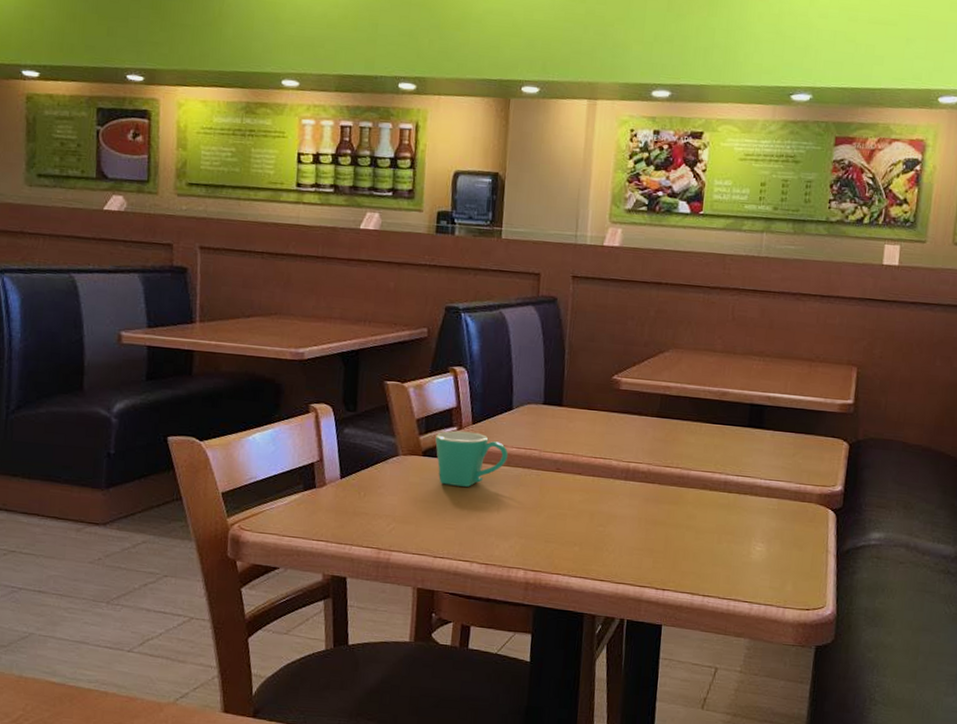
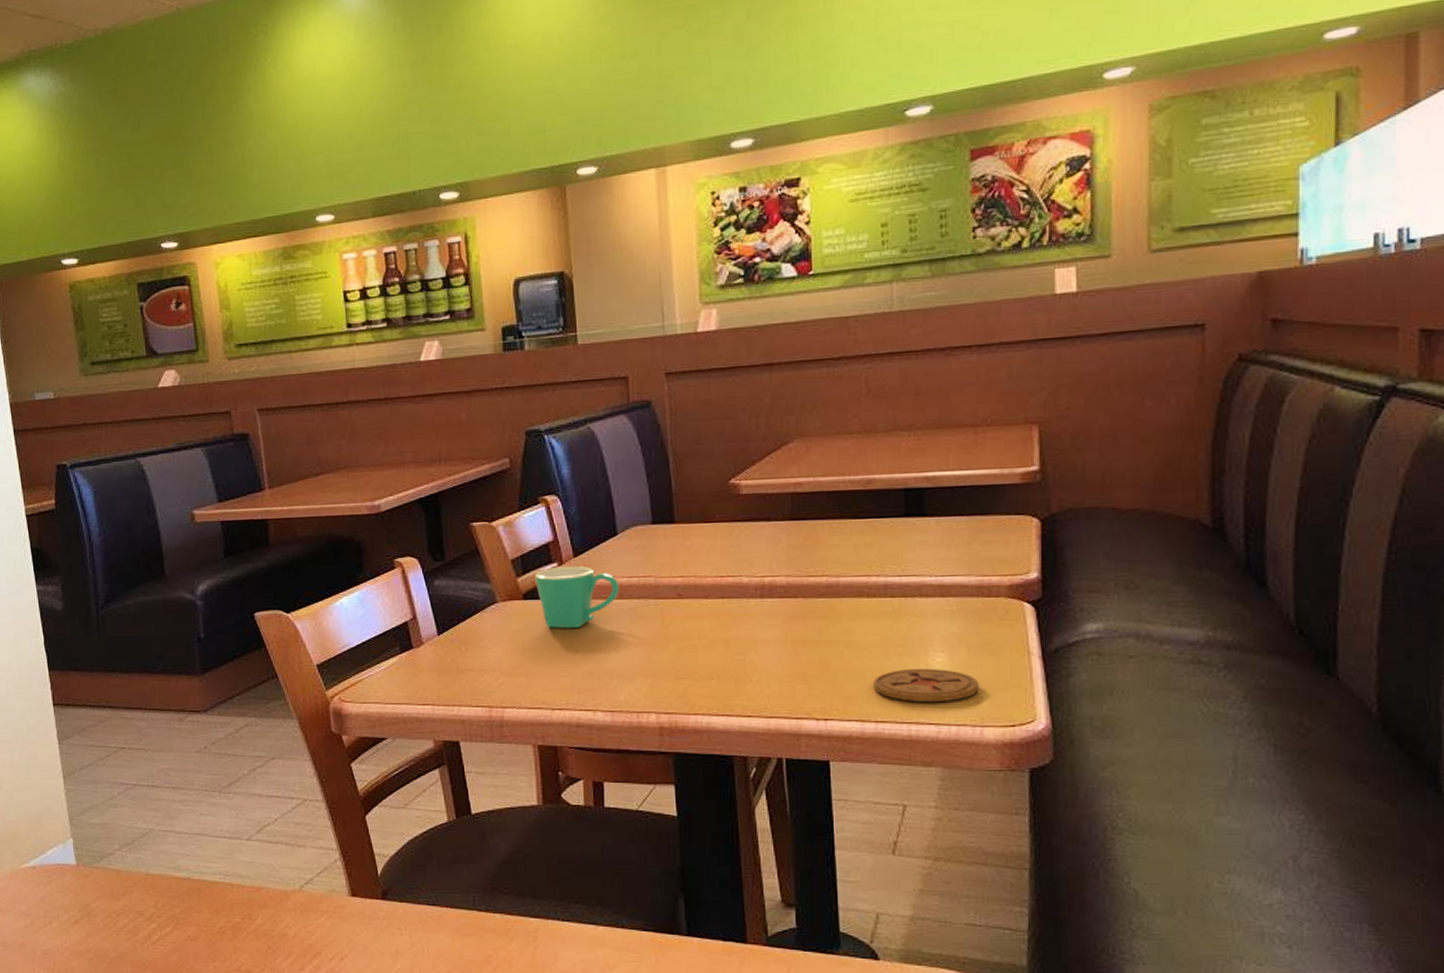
coaster: none [704,553,787,585] -> present [872,668,979,703]

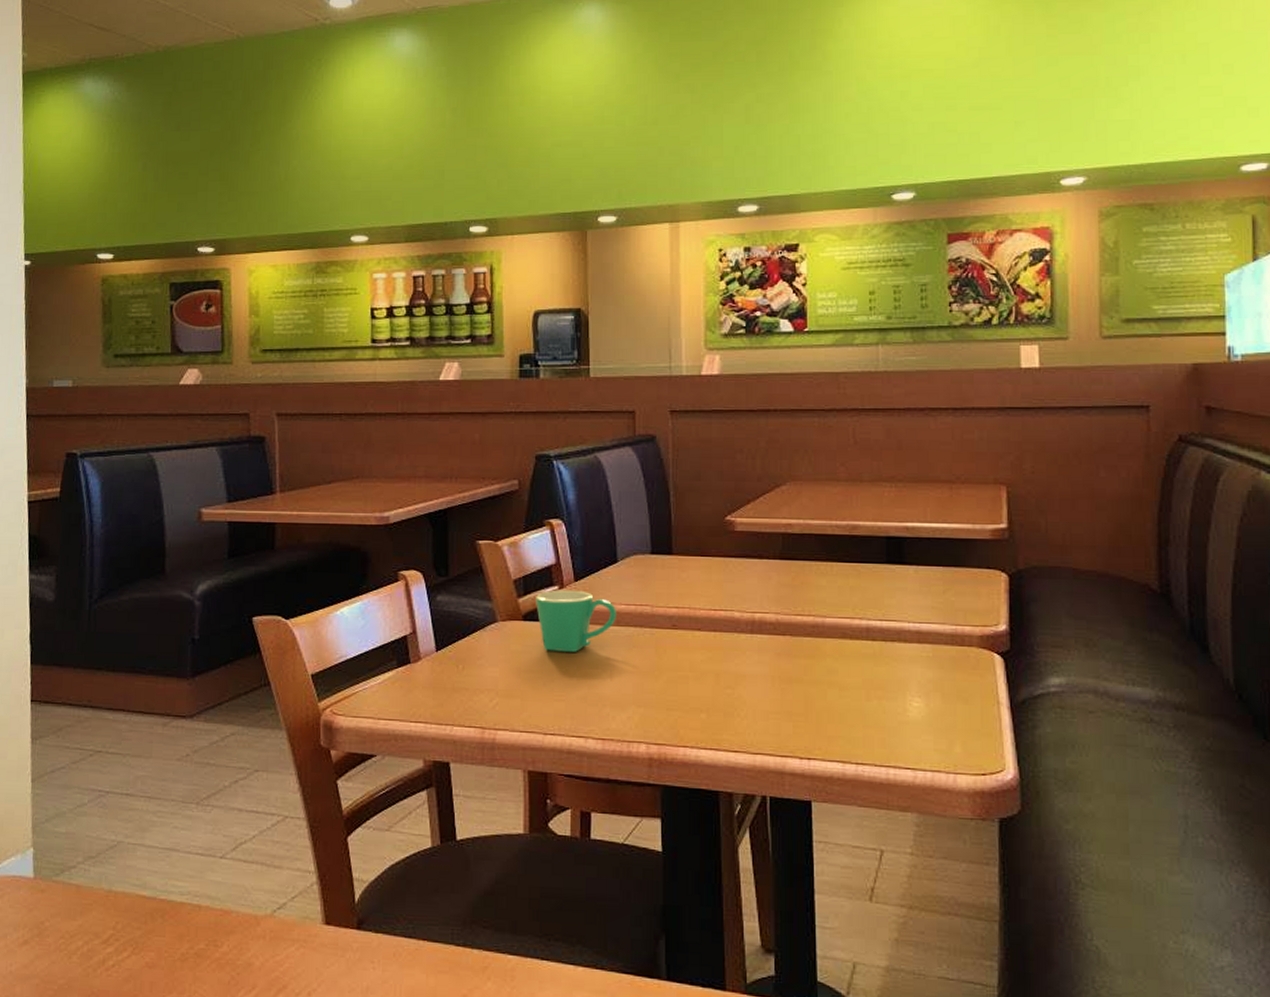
coaster: present [872,668,979,703] -> none [854,711,953,748]

